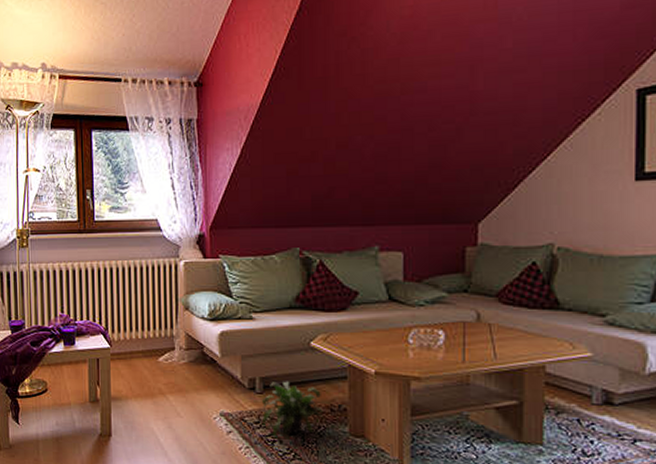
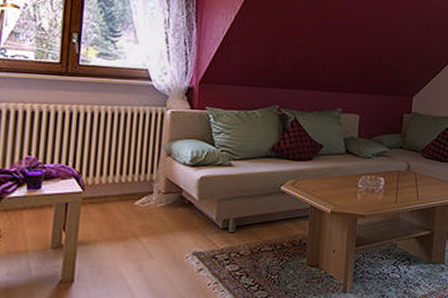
potted plant: present [262,381,331,440] -> none [232,221,292,273]

